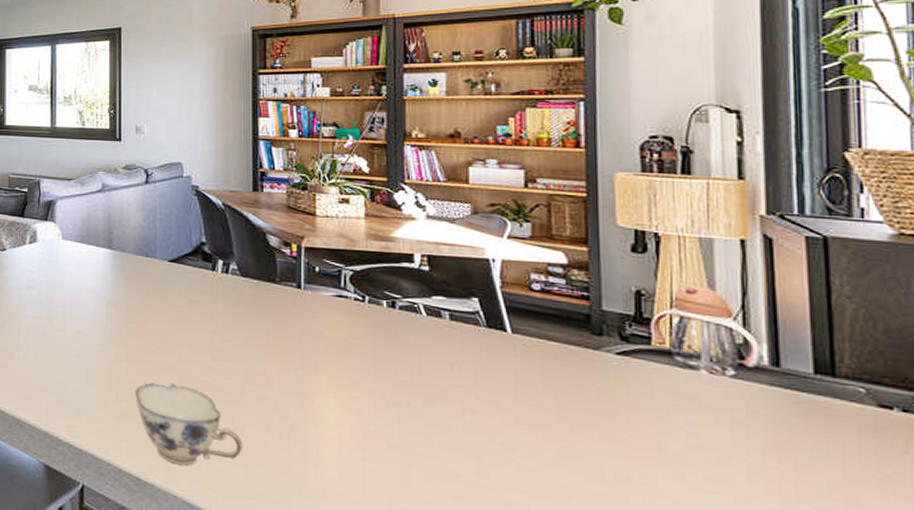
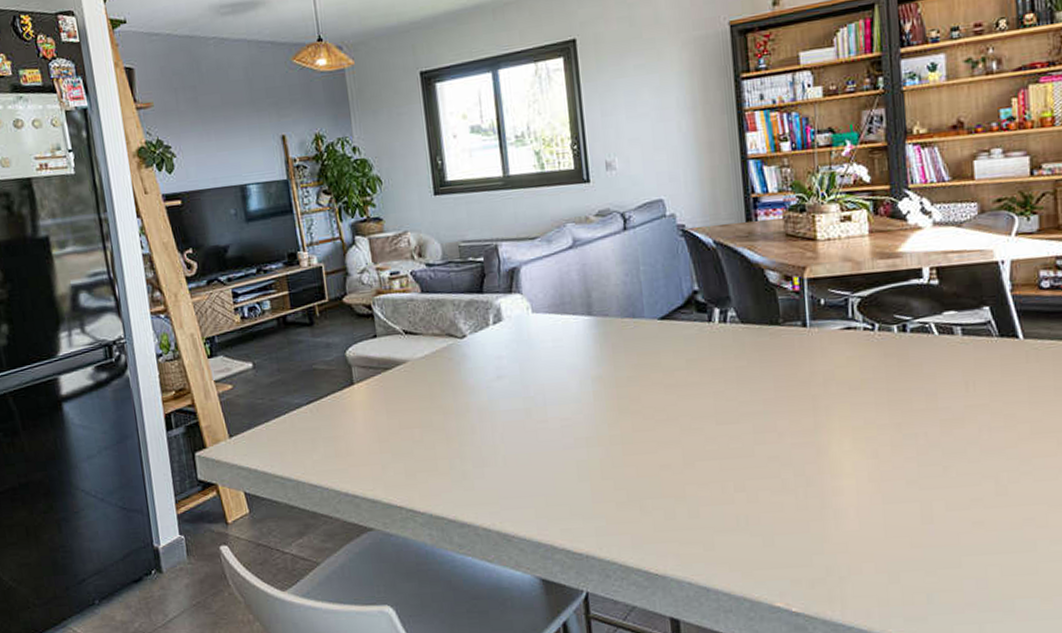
teacup: present [135,383,243,465] -> none [635,459,759,548]

